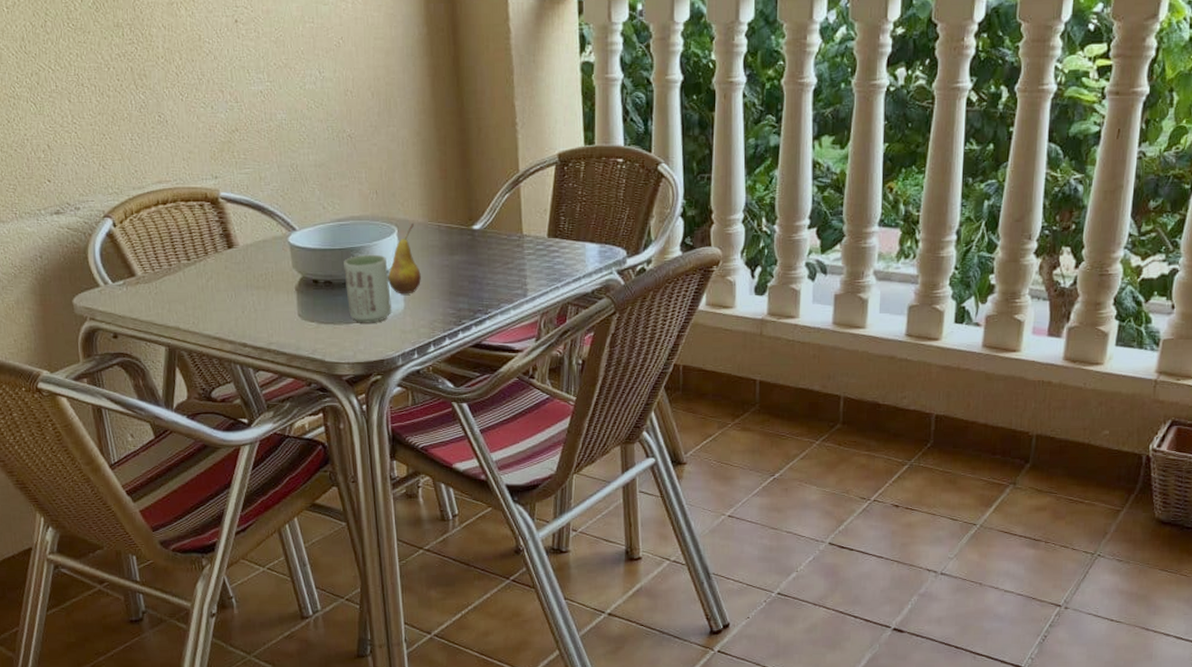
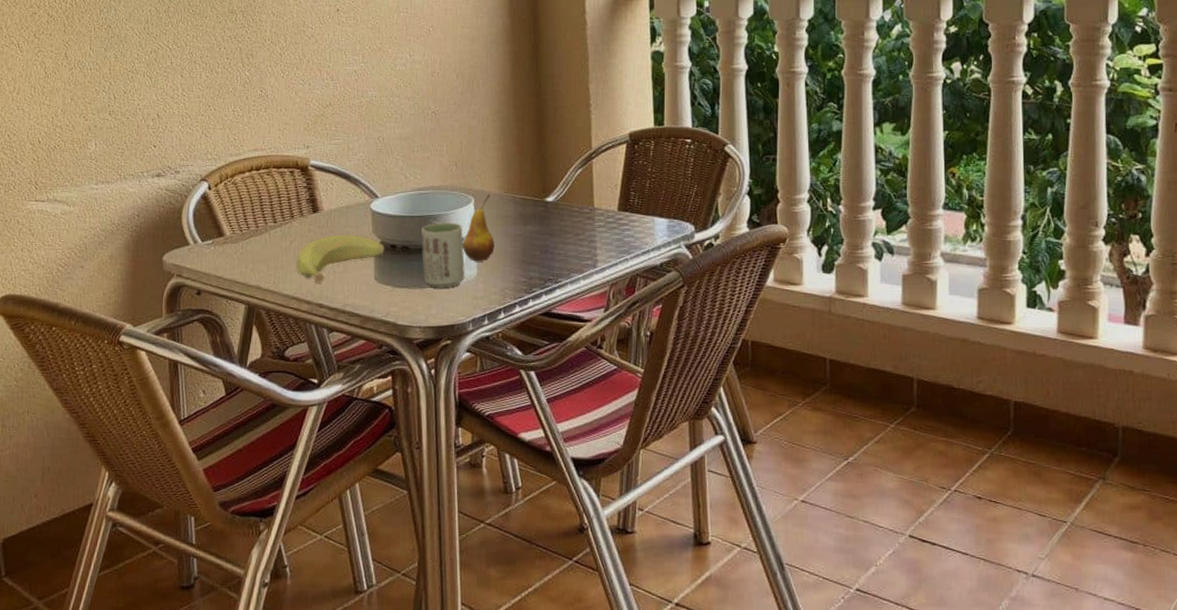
banana: none [215,270,307,322] -> present [296,234,385,283]

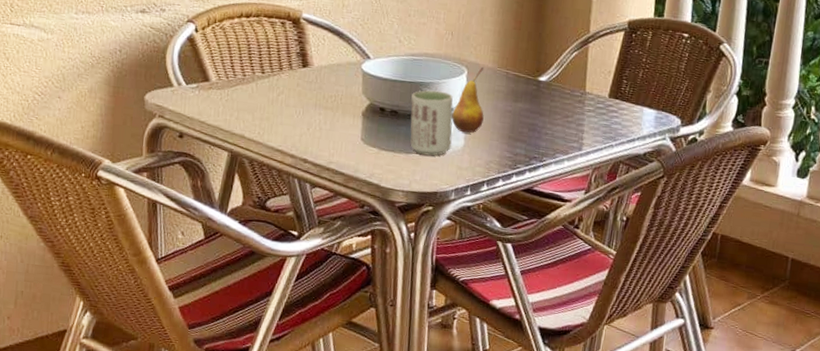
banana: present [296,234,385,283] -> none [282,92,374,139]

